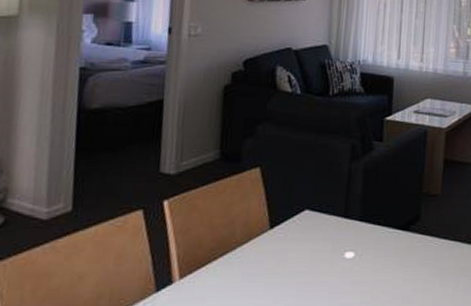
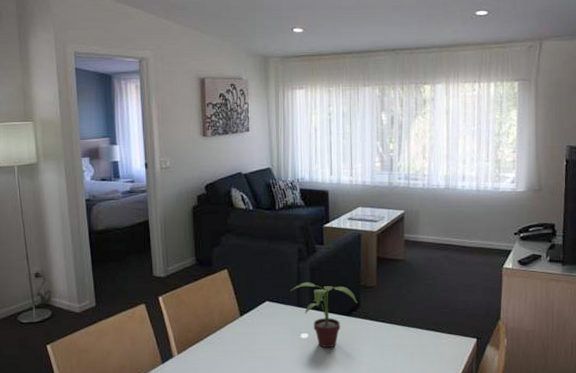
potted plant: none [336,187,418,271] -> present [290,282,358,348]

